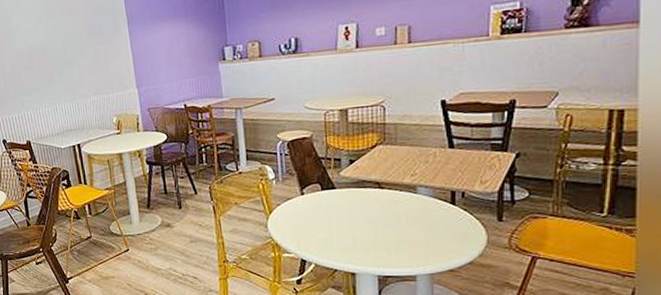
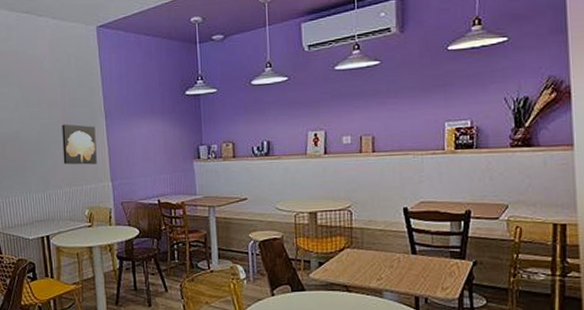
wall art: none [85,32,122,74] -> present [62,124,97,165]

